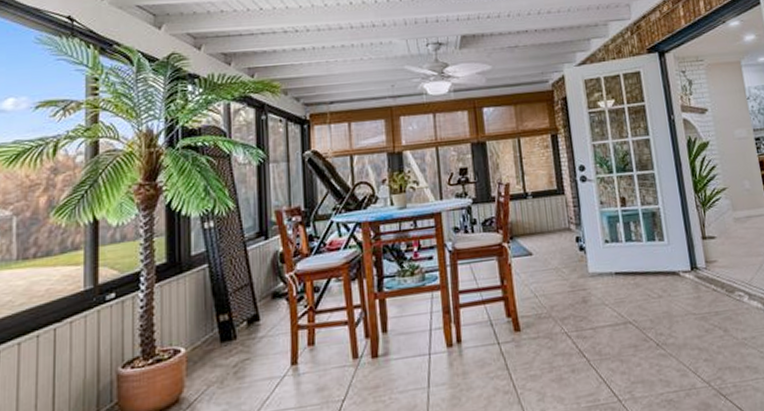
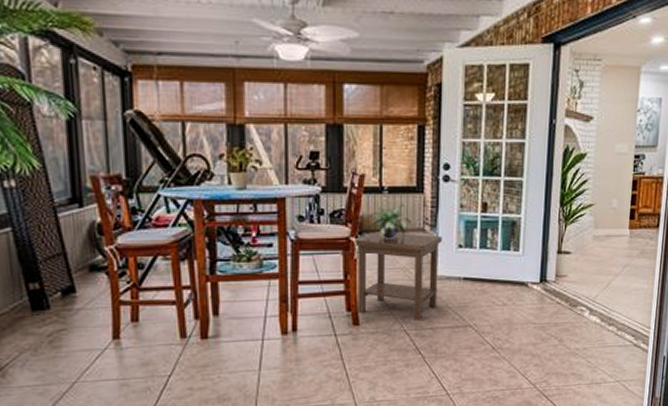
side table: none [506,233,594,321] -> present [353,232,442,320]
potted plant: none [517,206,557,242] -> present [368,203,411,239]

